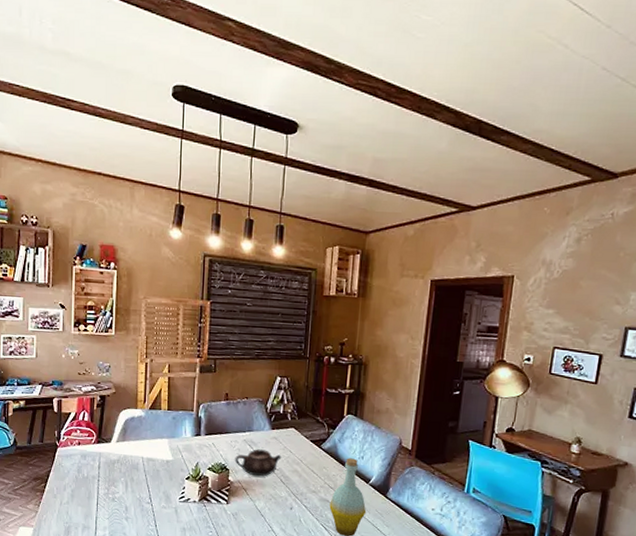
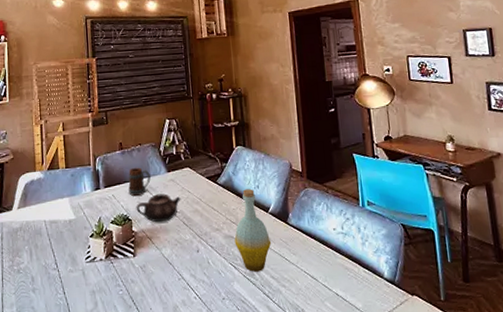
mug: none [229,419,254,448] -> present [128,167,151,196]

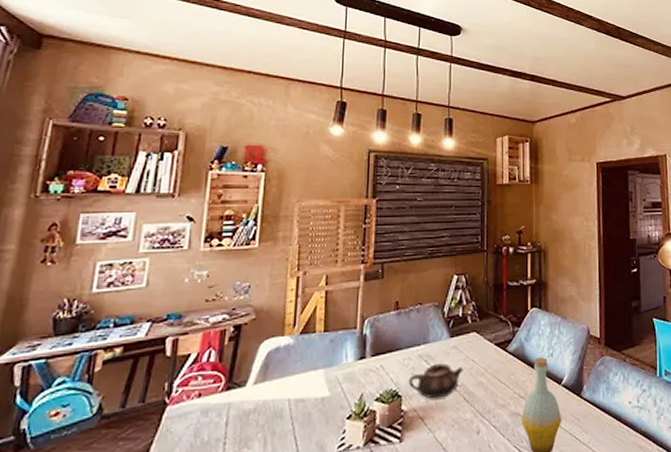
mug: present [128,167,151,196] -> none [401,331,430,366]

